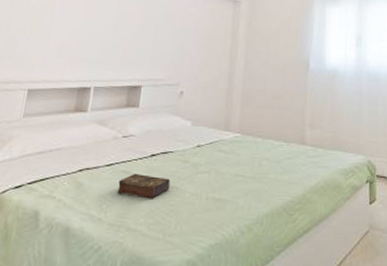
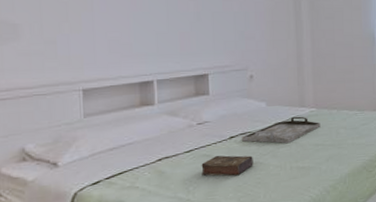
serving tray: none [161,140,244,170] -> present [241,116,321,144]

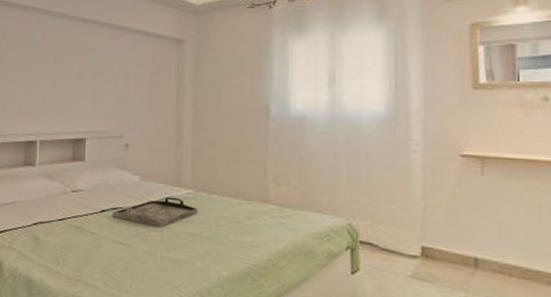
book: present [201,155,253,176] -> none [71,229,123,256]

